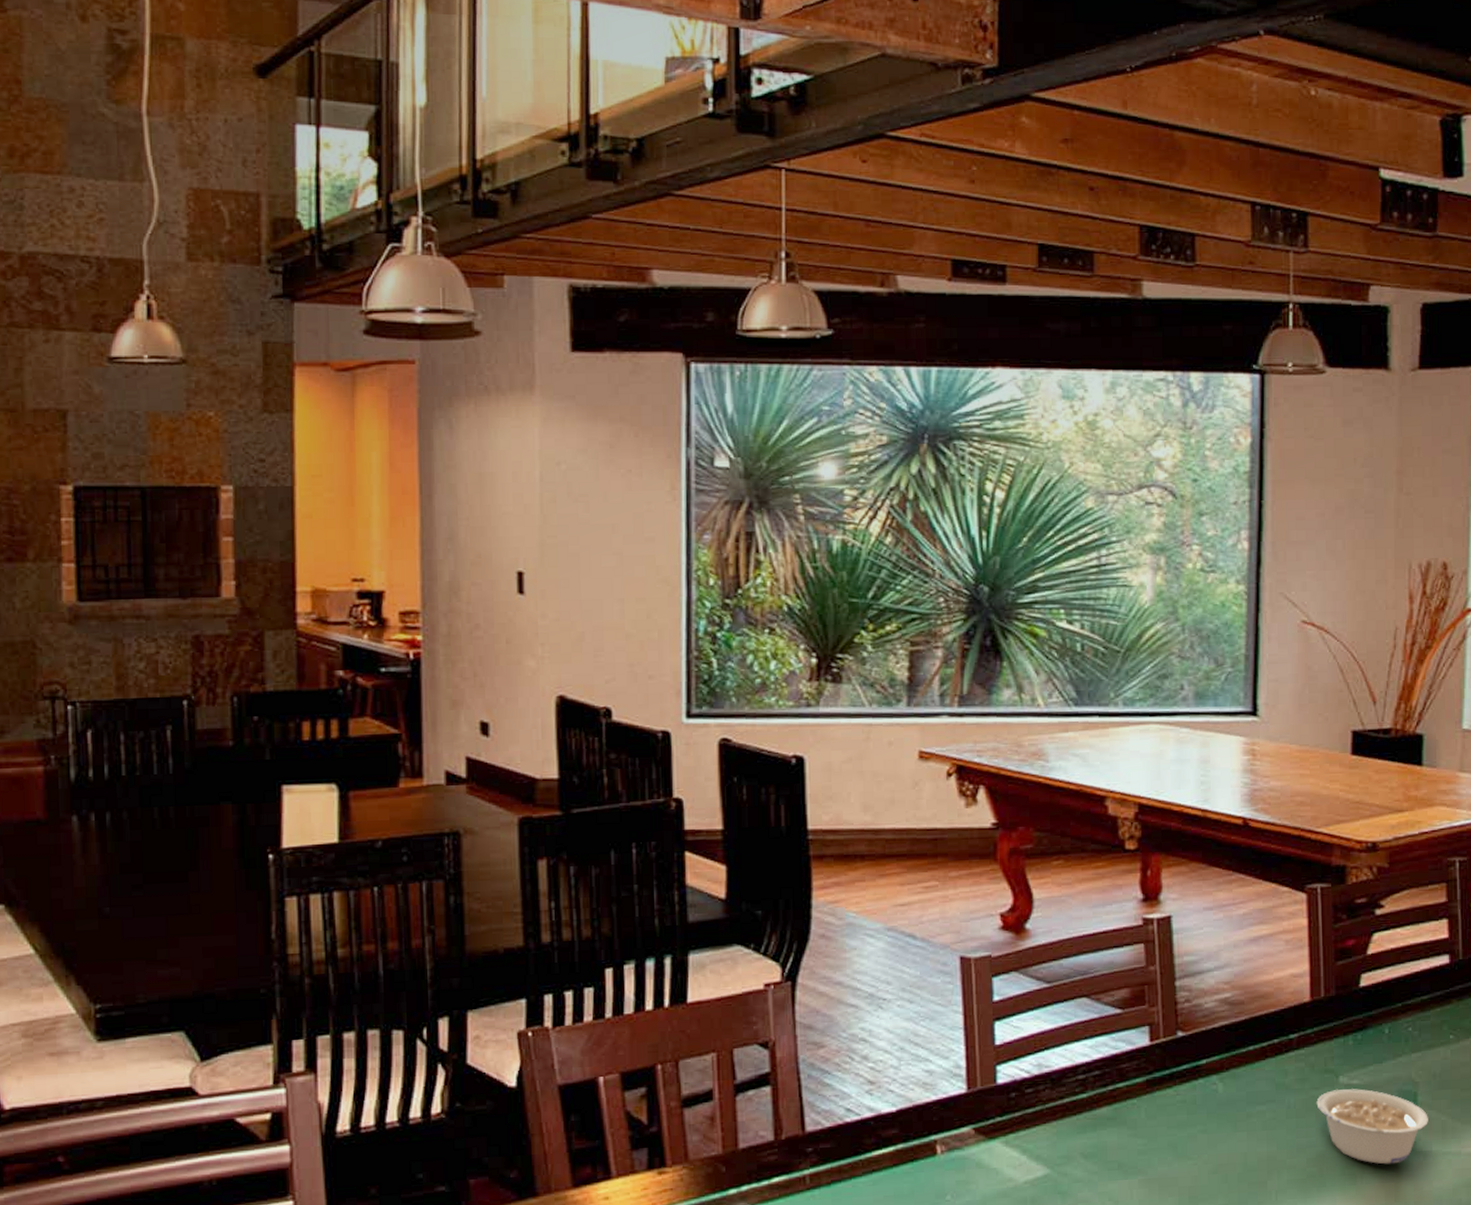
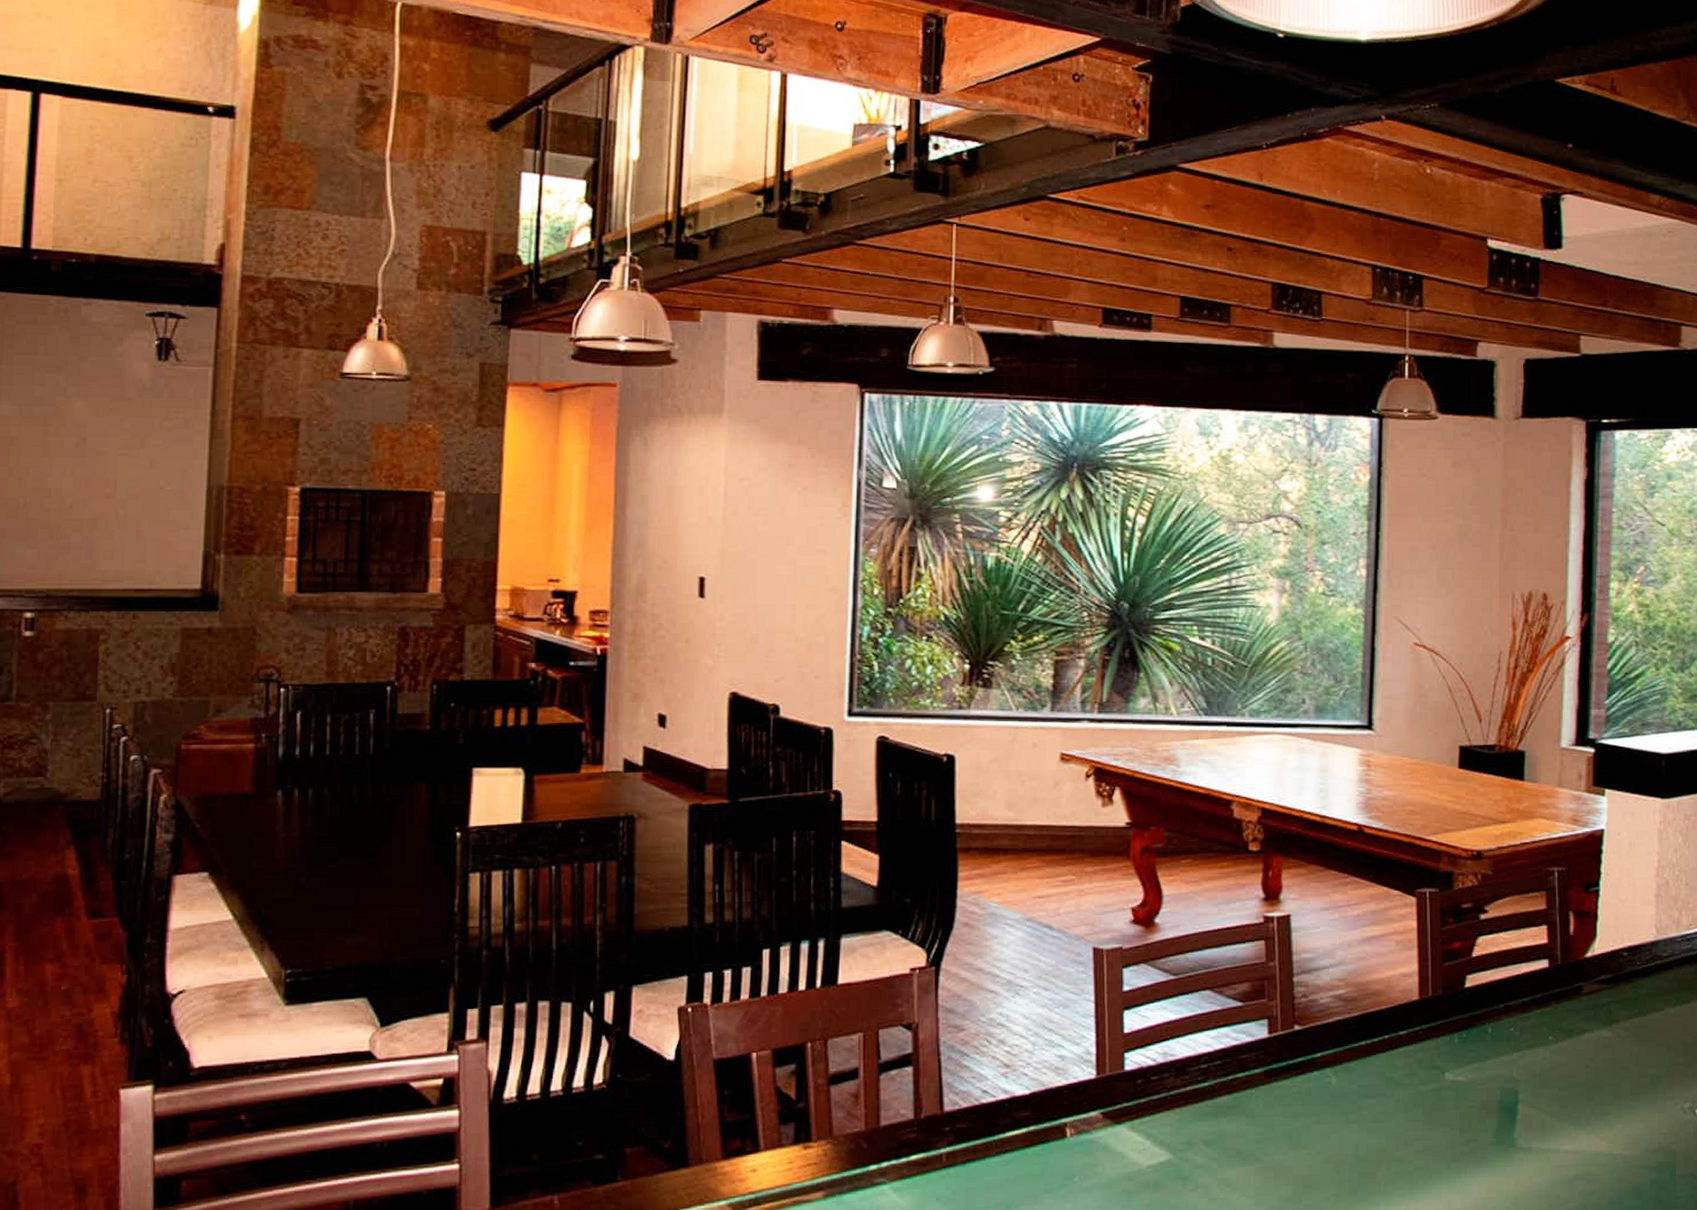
legume: present [1316,1089,1428,1165] -> none [1424,1084,1529,1159]

